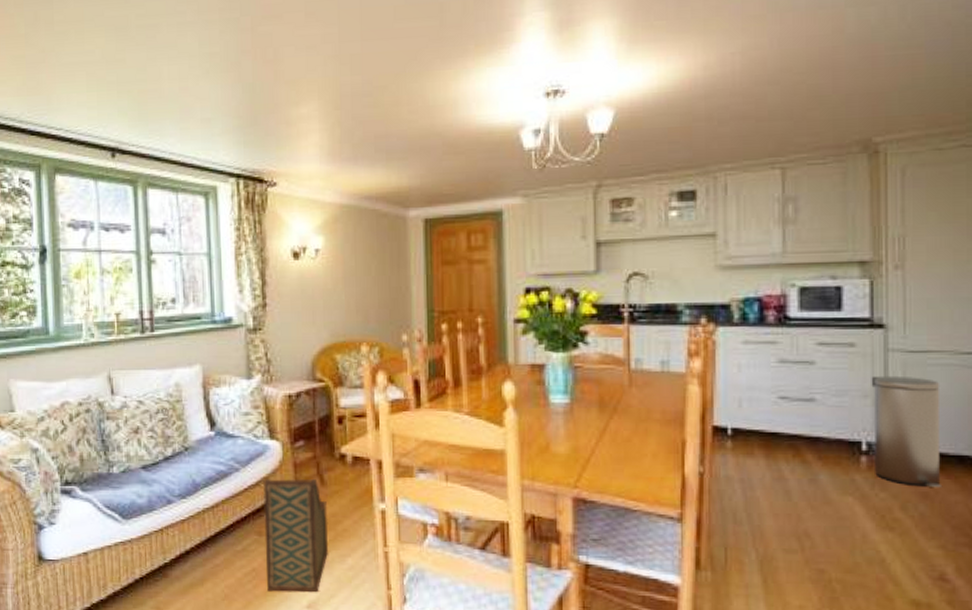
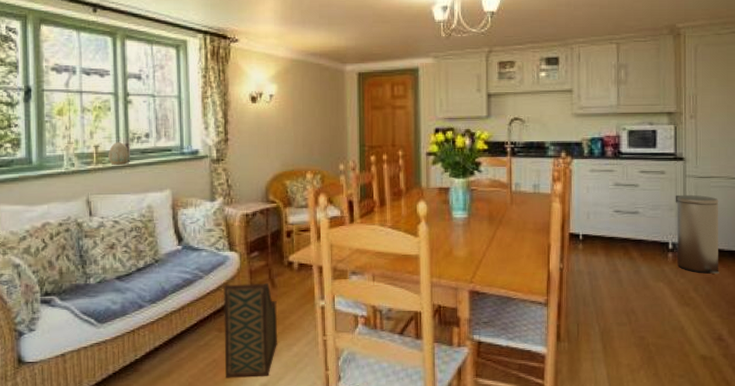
ornament: none [130,309,155,336] -> present [108,142,130,165]

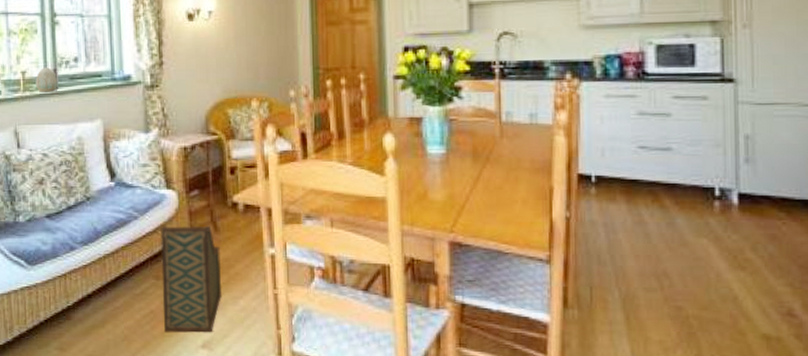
pedal bin: present [675,194,720,275] -> none [723,126,790,230]

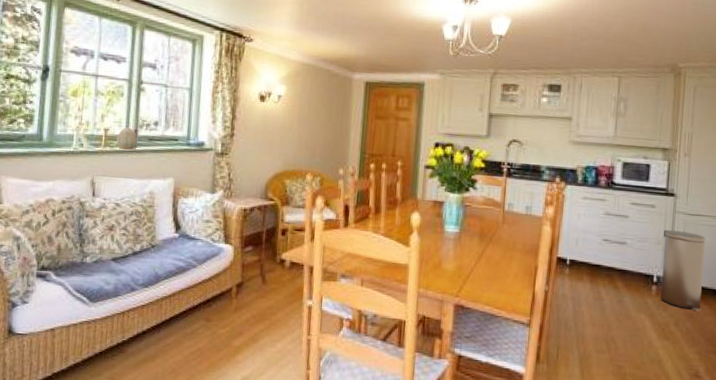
magazine rack: present [160,225,222,333] -> none [209,275,266,370]
pedal bin: none [723,126,790,230] -> present [660,229,706,312]

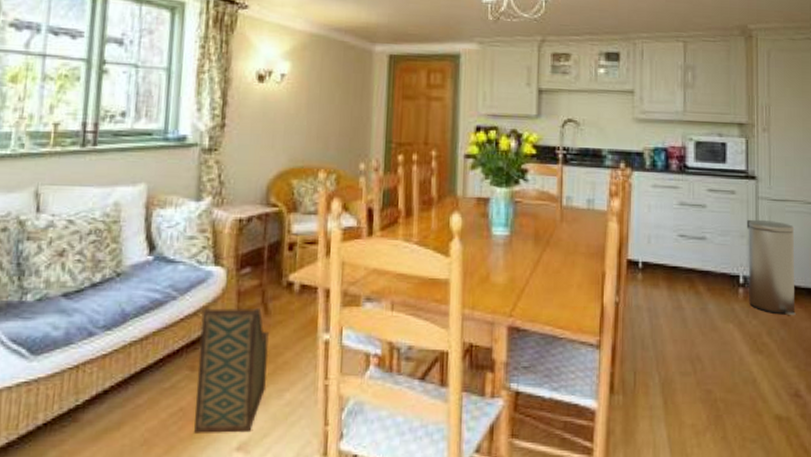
ornament: present [116,127,138,150] -> none [69,120,98,149]
magazine rack: none [209,275,266,370] -> present [194,307,269,433]

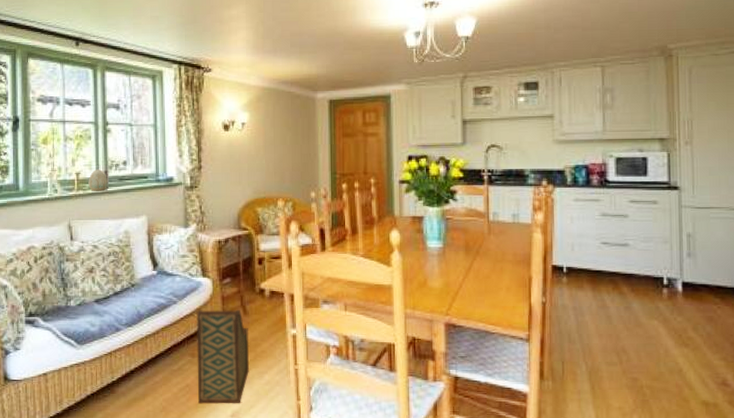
ornament: none [69,120,98,149] -> present [88,169,109,191]
pedal bin: present [746,219,797,316] -> none [669,226,723,313]

